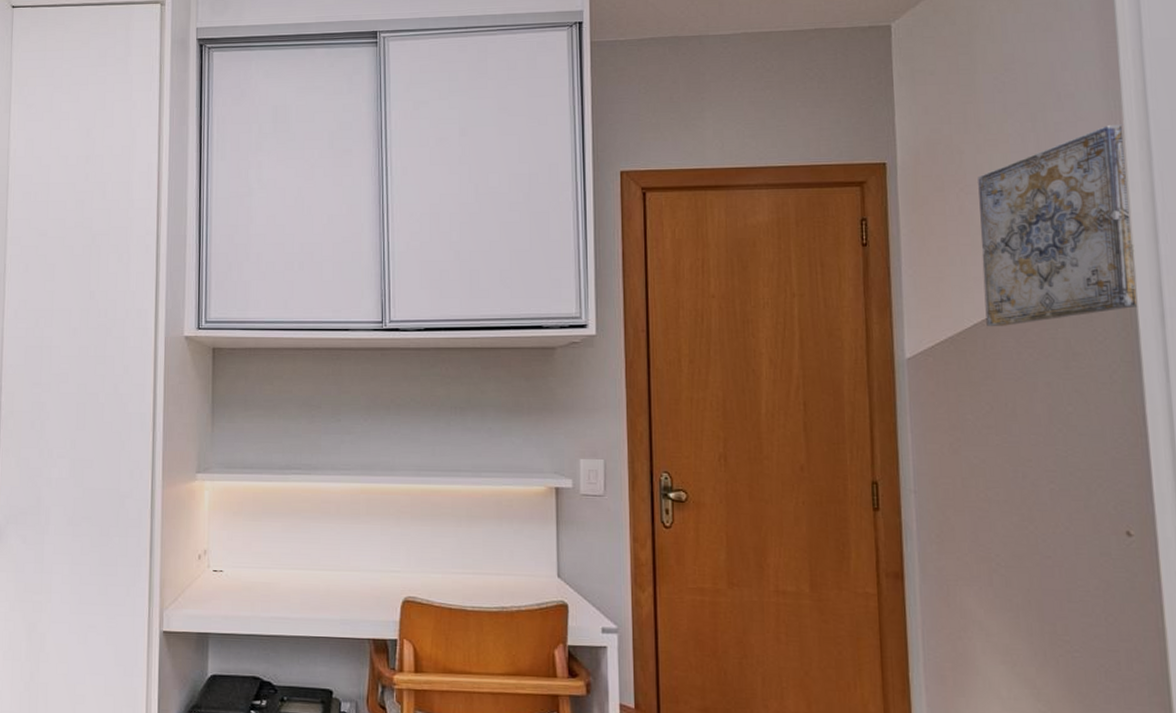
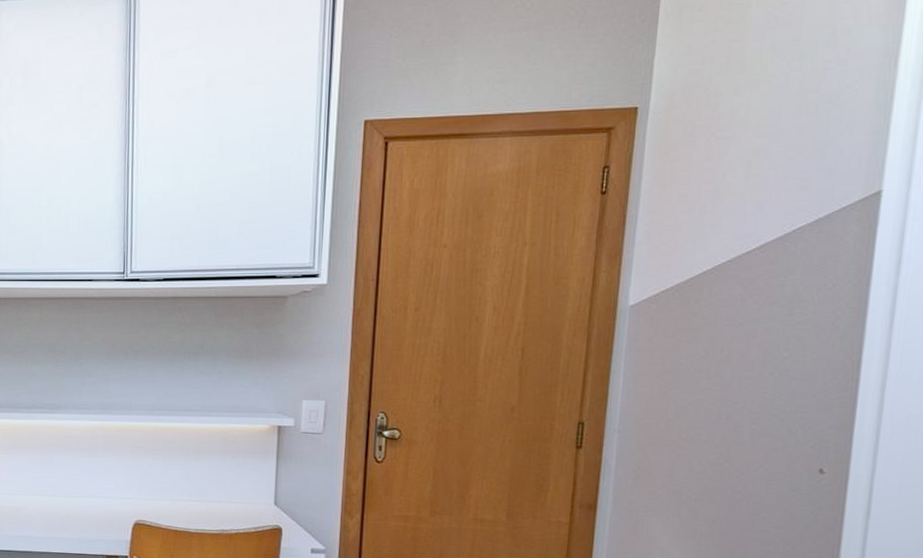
wall art: present [978,124,1138,326] -> none [715,61,899,274]

